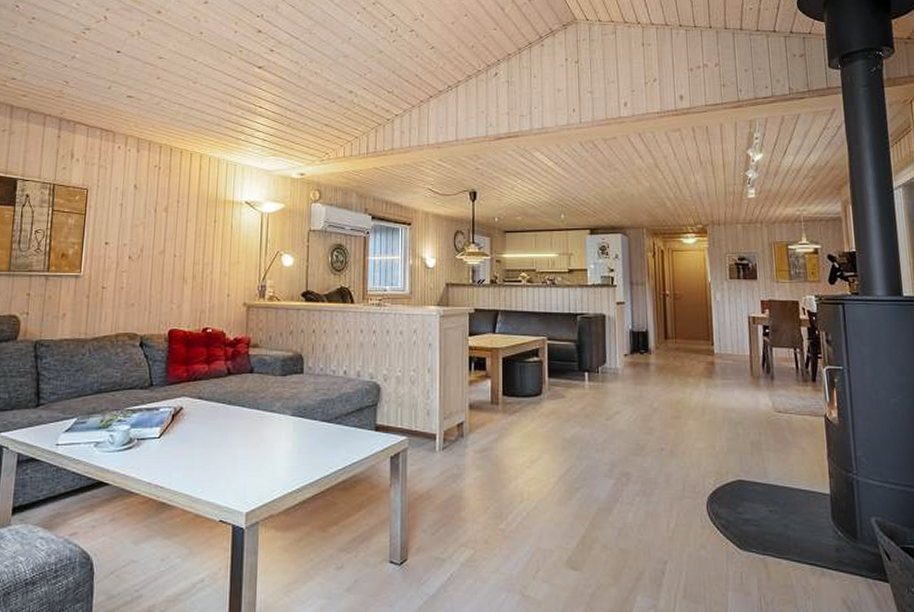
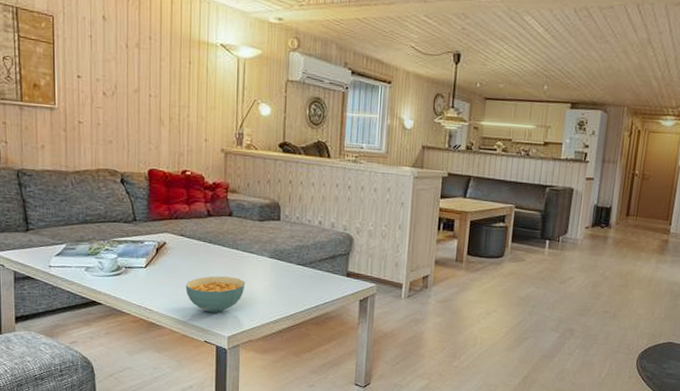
cereal bowl: none [201,440,266,486] -> present [185,276,246,313]

